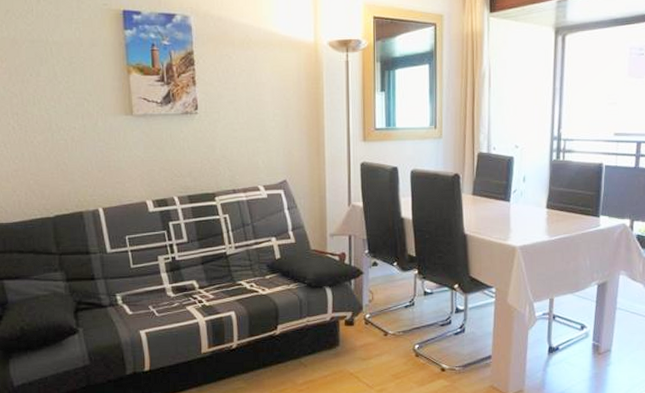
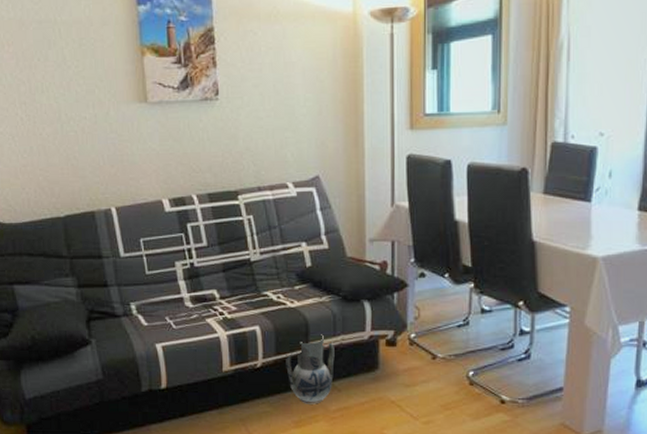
ceramic jug: none [258,317,301,379] -> present [286,334,335,404]

